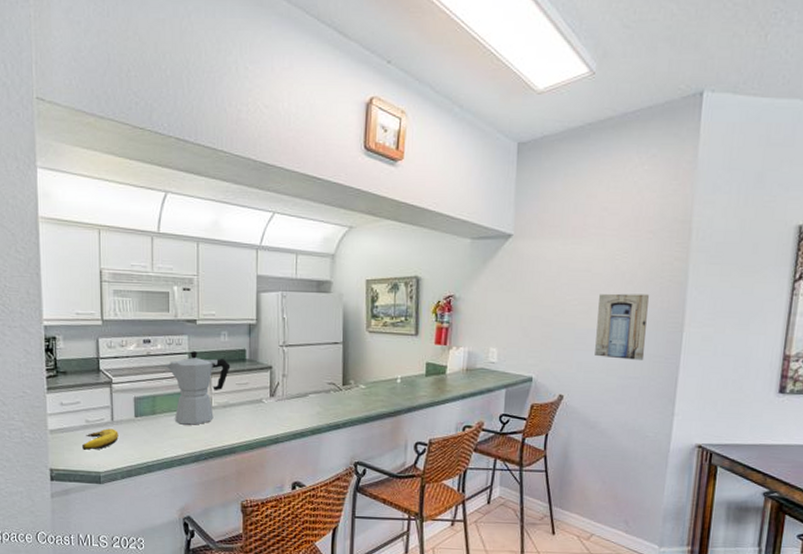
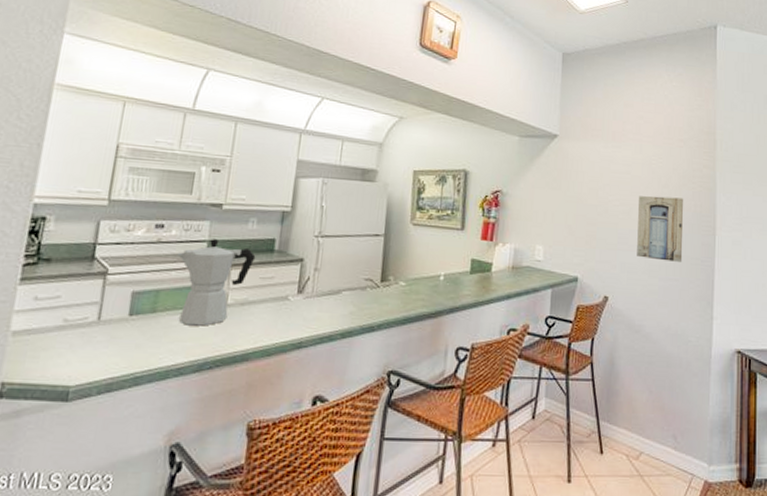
banana: present [81,428,119,450] -> none [51,329,104,358]

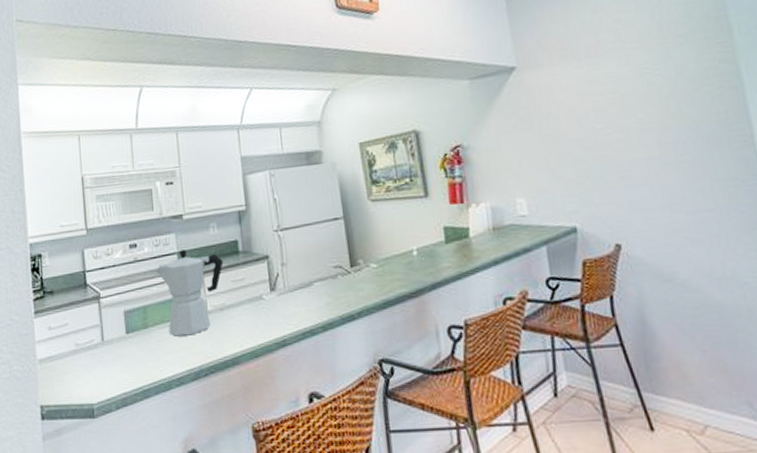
wall art: present [637,196,684,262] -> none [636,107,714,191]

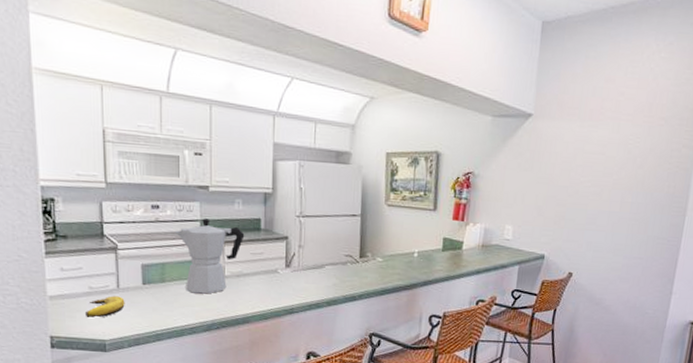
banana: none [72,350,110,379] -> present [84,295,125,318]

